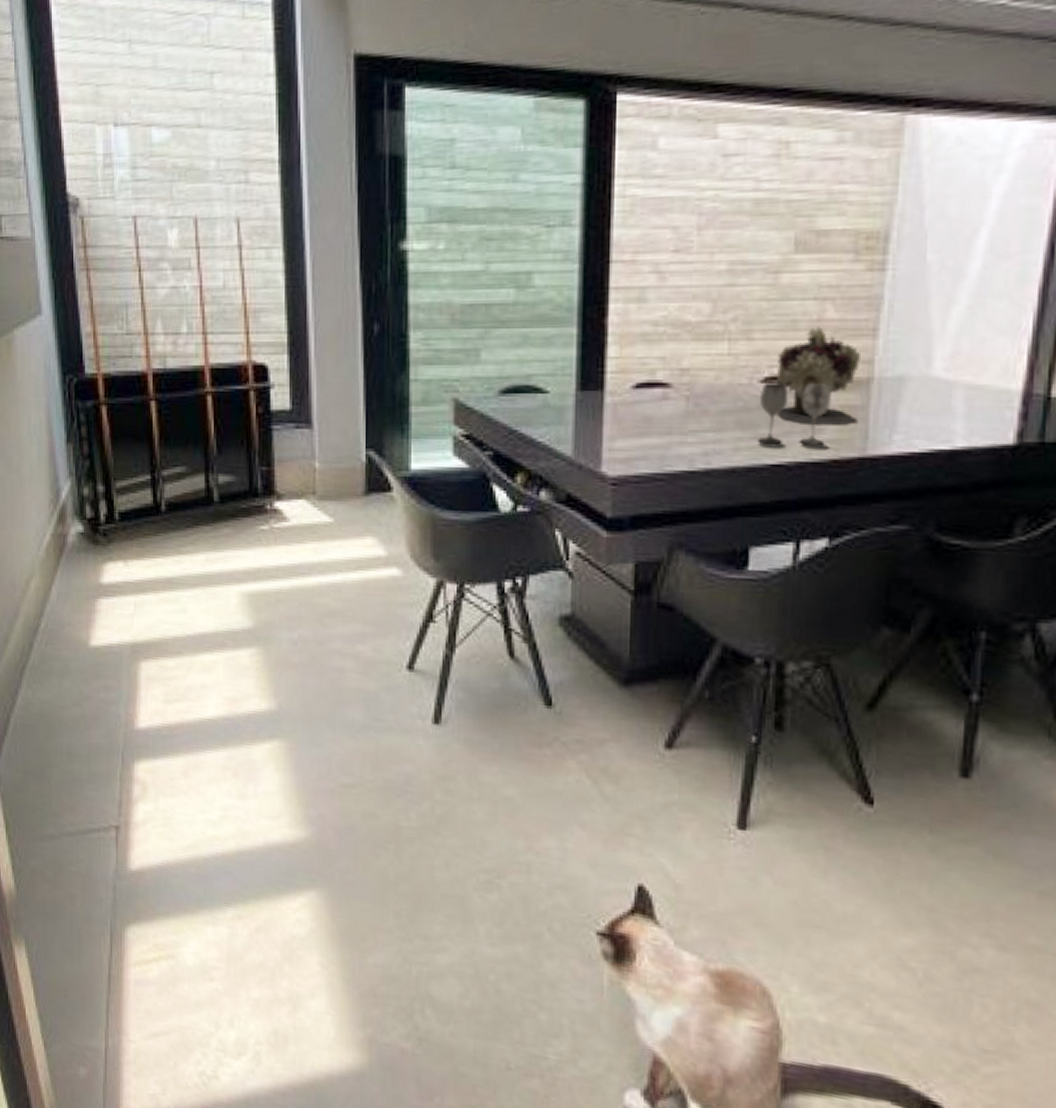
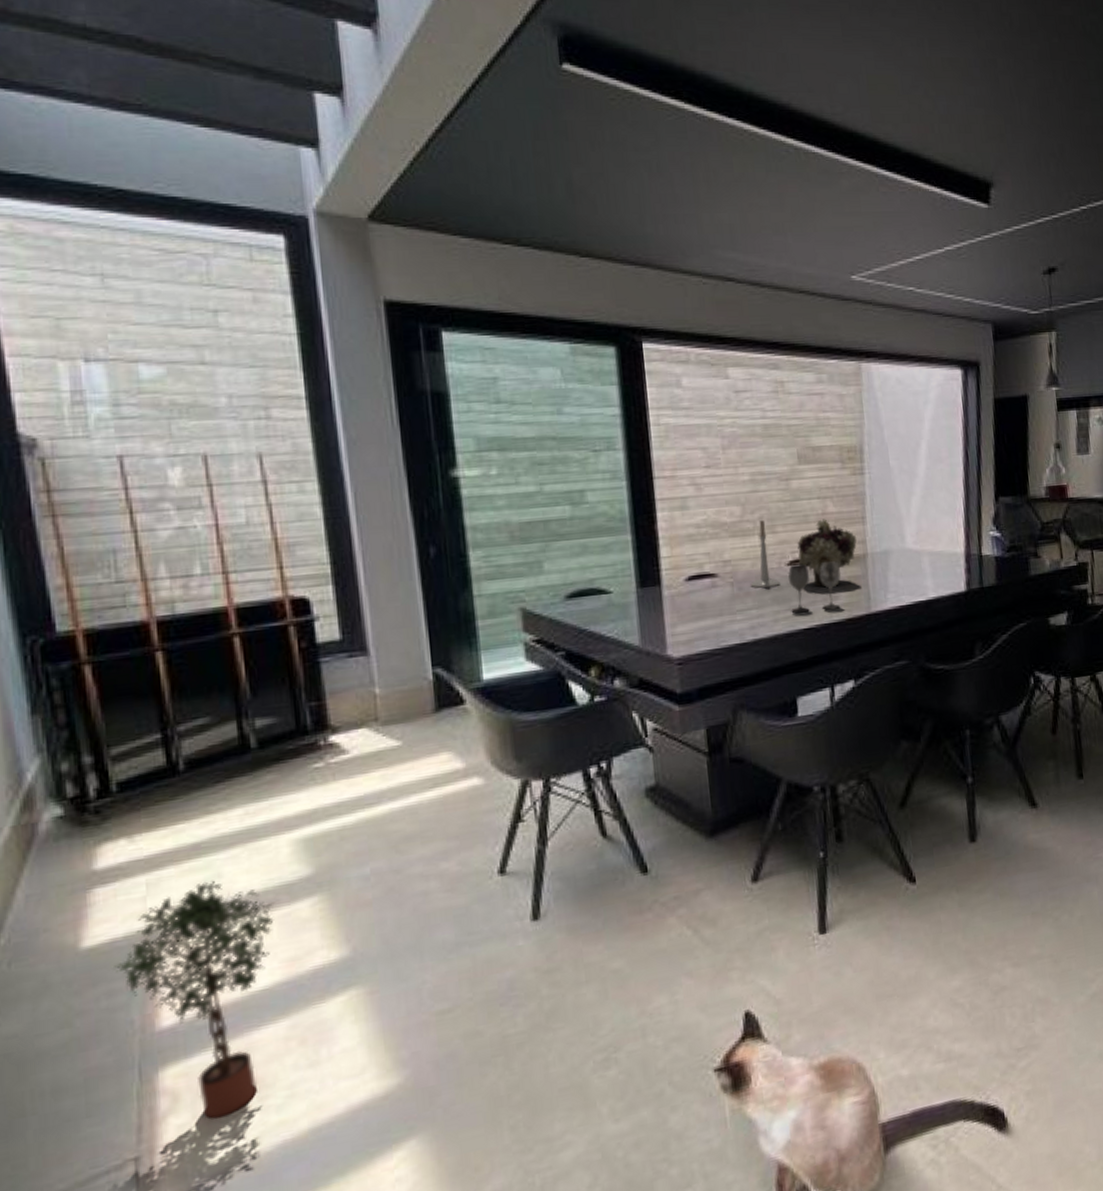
potted tree: none [110,613,222,817] -> present [114,880,274,1119]
candlestick: none [710,323,748,408] -> present [750,520,780,589]

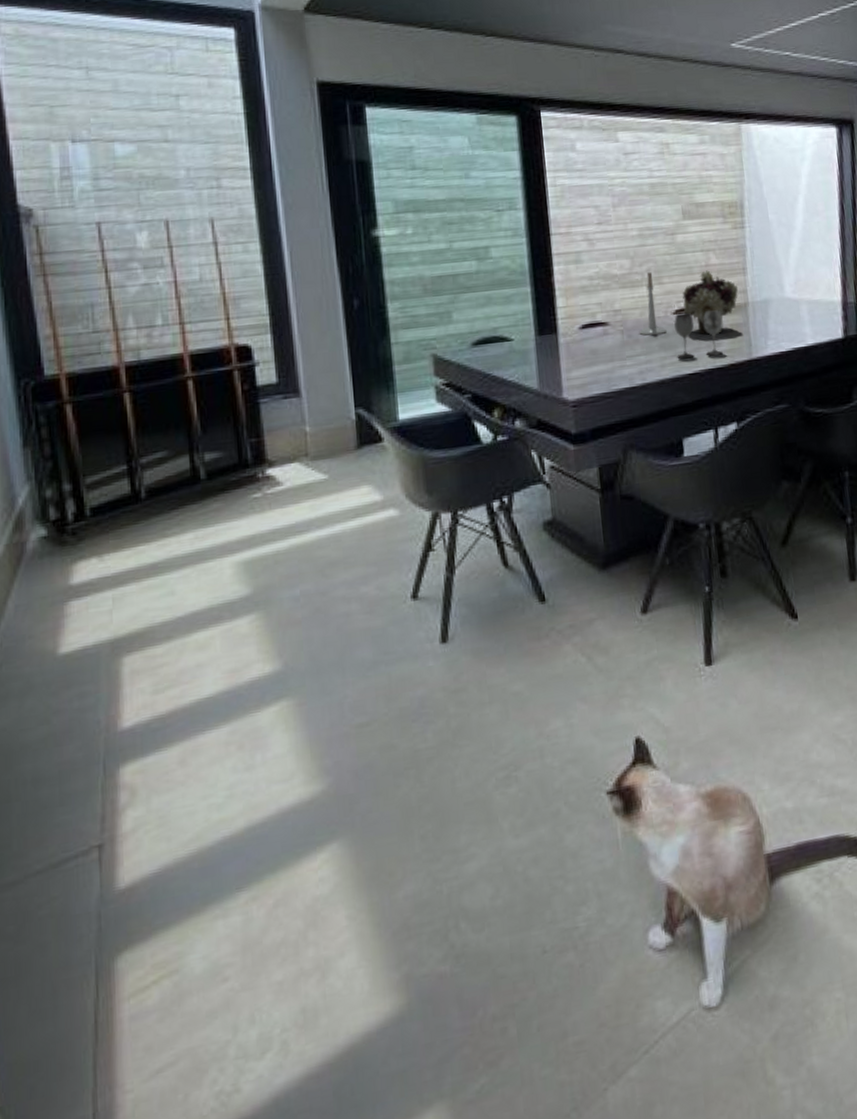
potted tree: present [114,880,274,1119] -> none [85,597,218,814]

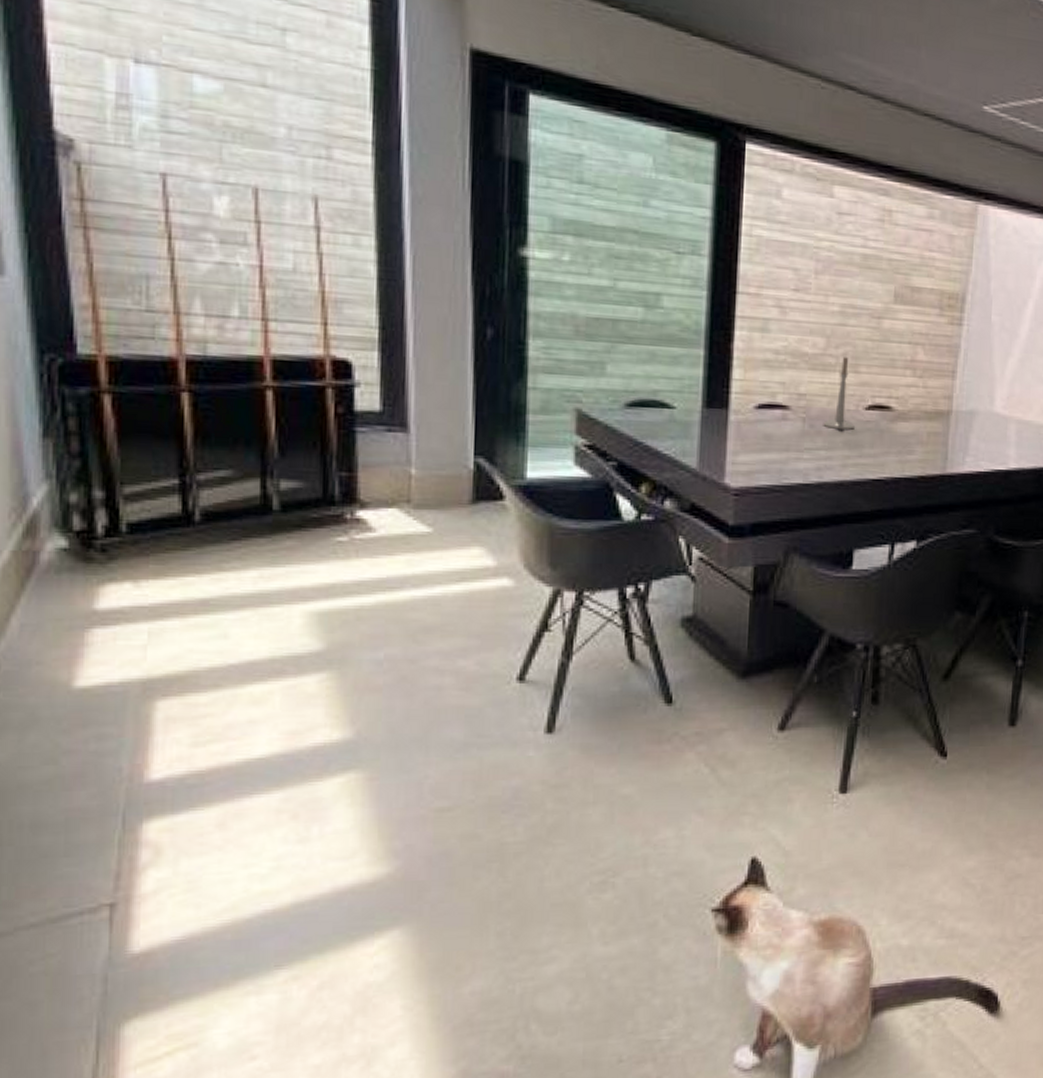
wineglass: present [674,309,724,359] -> none [862,409,921,465]
flower arrangement: present [682,270,738,335] -> none [878,366,943,440]

